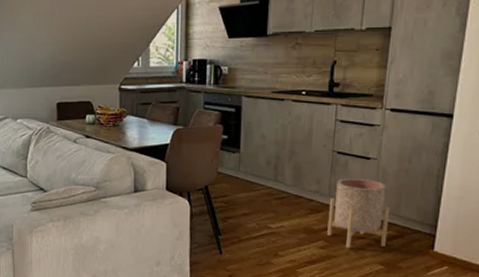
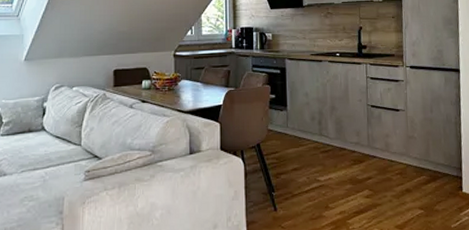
planter: present [327,179,390,249] -> none [369,129,422,196]

